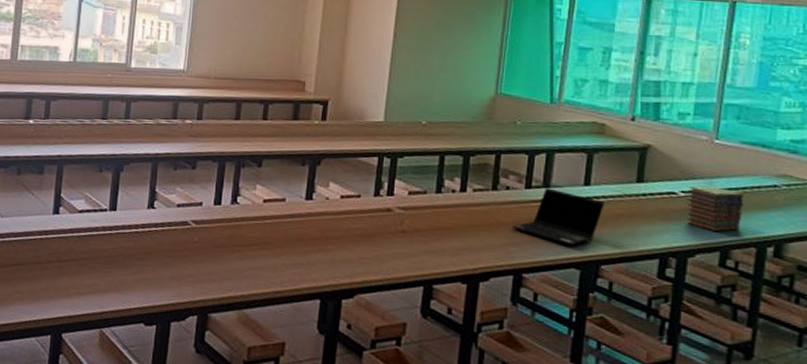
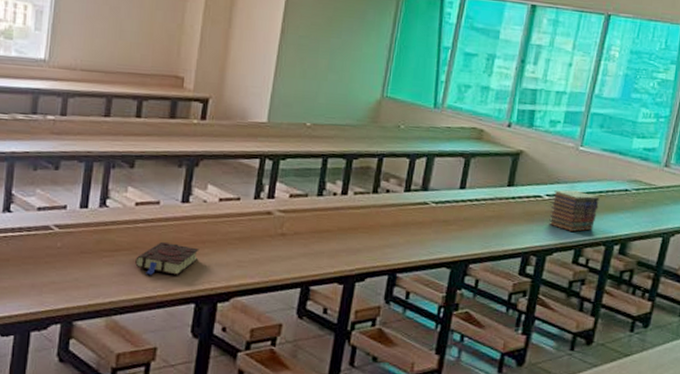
book: none [264,237,323,271] -> present [135,241,199,275]
laptop computer: present [512,188,605,246] -> none [390,191,477,246]

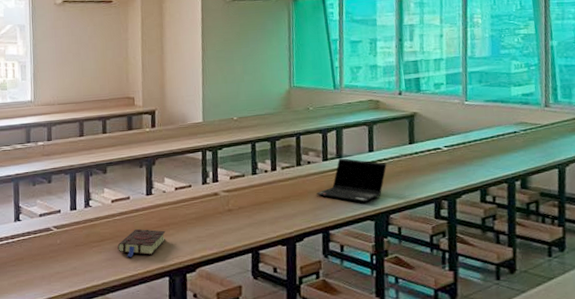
laptop computer: none [390,191,477,246] -> present [316,158,387,203]
book stack: present [549,190,599,232] -> none [450,139,494,175]

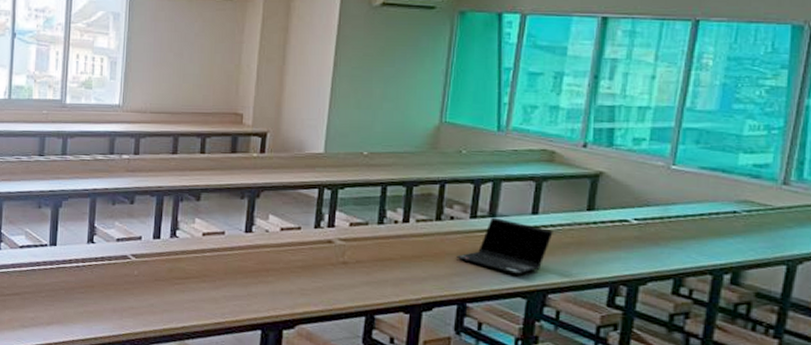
book: present [117,228,166,257] -> none [204,269,264,302]

